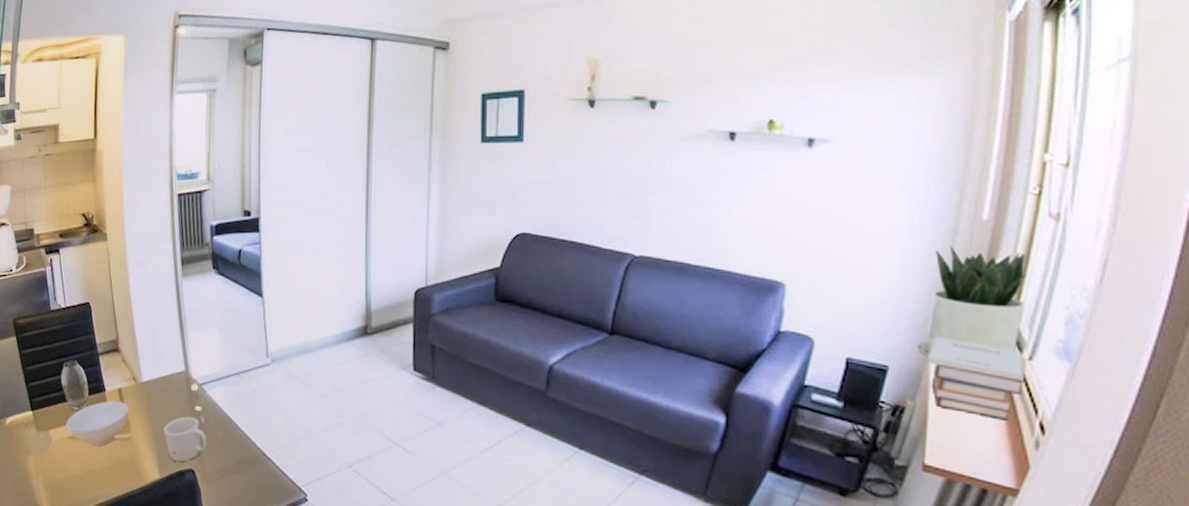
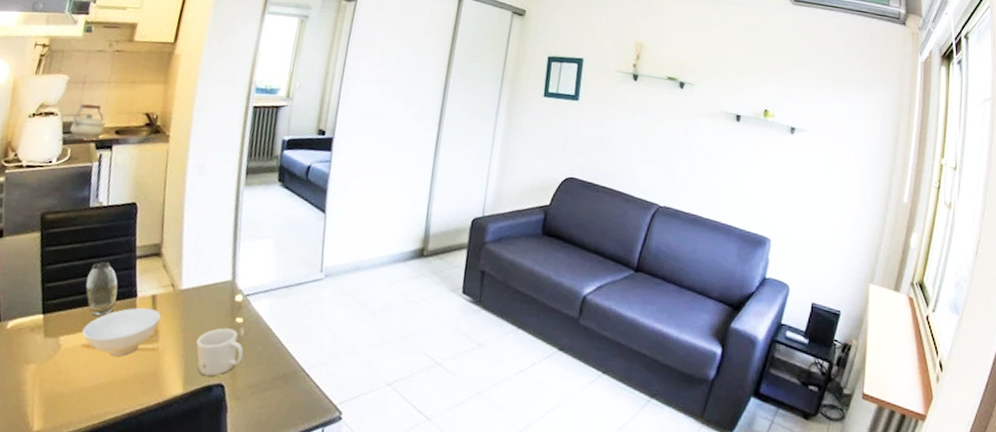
kettle: none [21,211,51,245] -> present [69,104,107,140]
planter: present [914,246,1026,358] -> none [859,220,931,306]
books: present [926,336,1028,421] -> none [866,290,932,359]

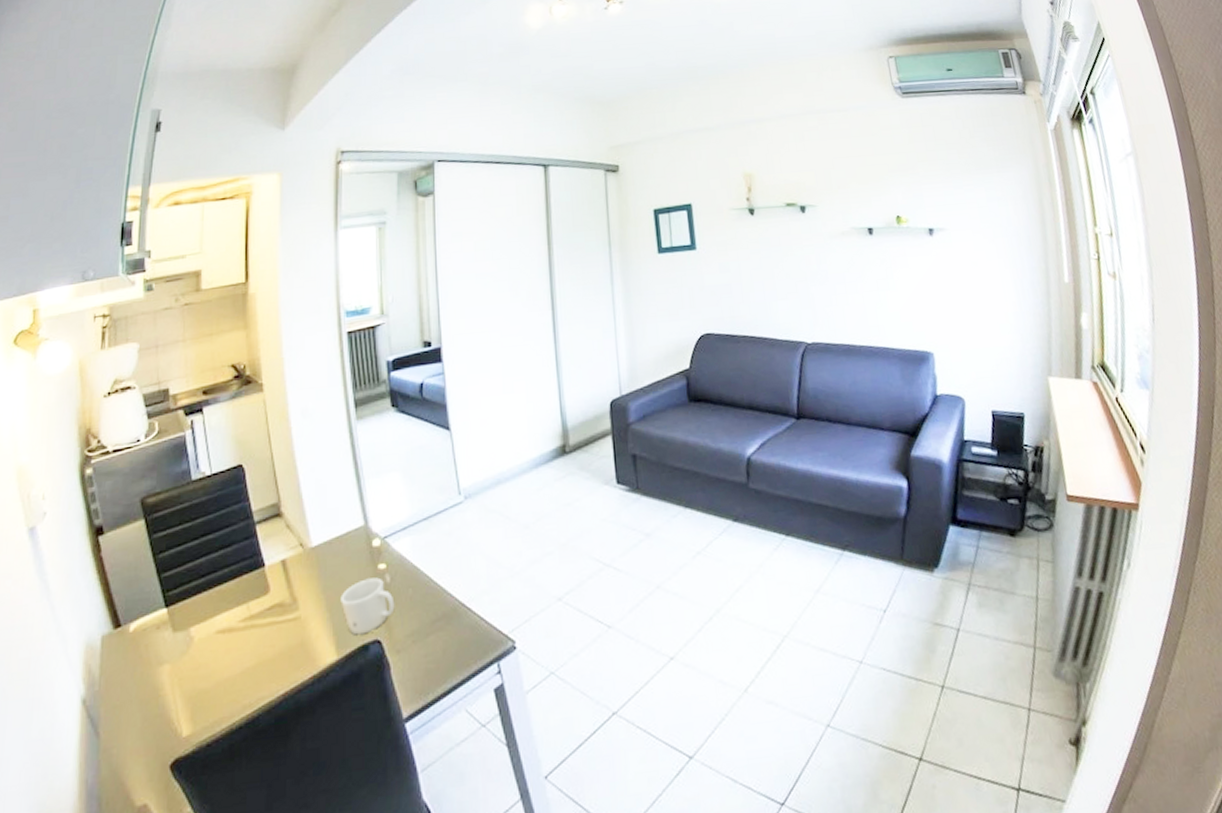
kettle: present [69,104,107,140] -> none [151,367,191,409]
bowl: present [81,307,161,356] -> none [213,574,295,636]
vase: present [85,261,118,317] -> none [205,534,244,598]

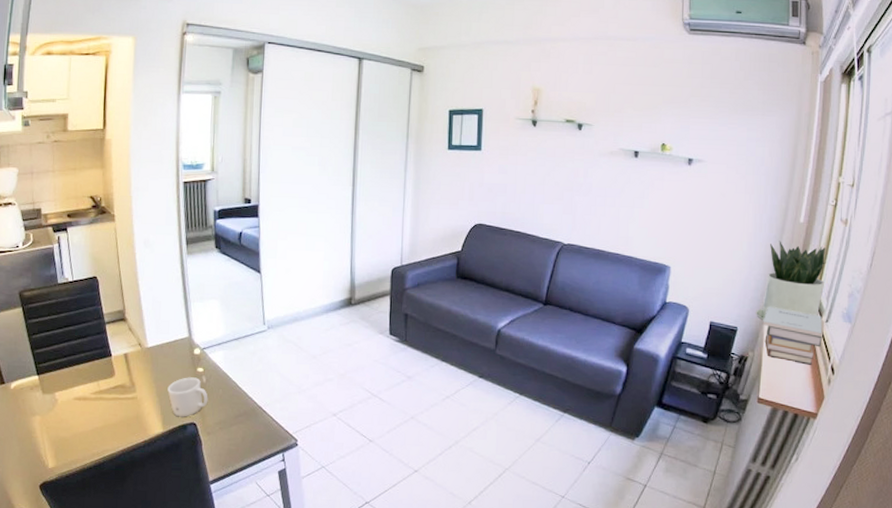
planter: none [1038,306,1111,401] -> present [755,241,826,321]
books: none [1050,382,1123,446] -> present [761,306,825,365]

